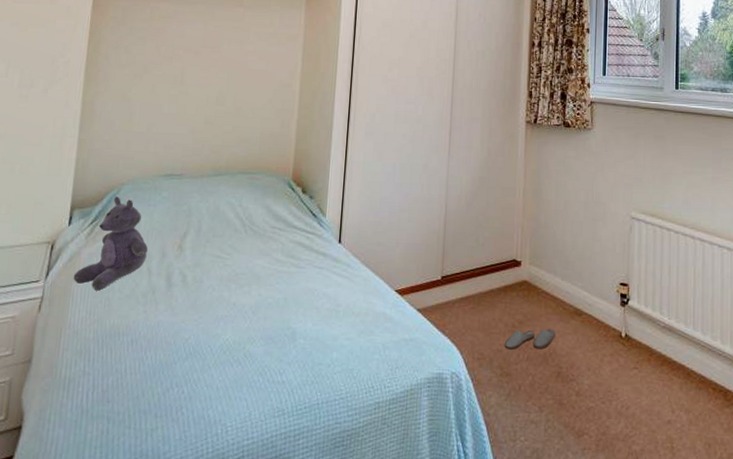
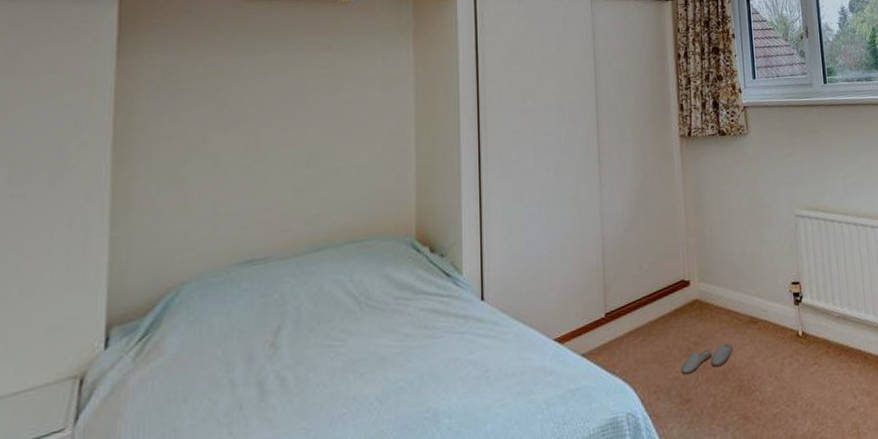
stuffed animal: present [73,196,148,291] -> none [118,299,227,424]

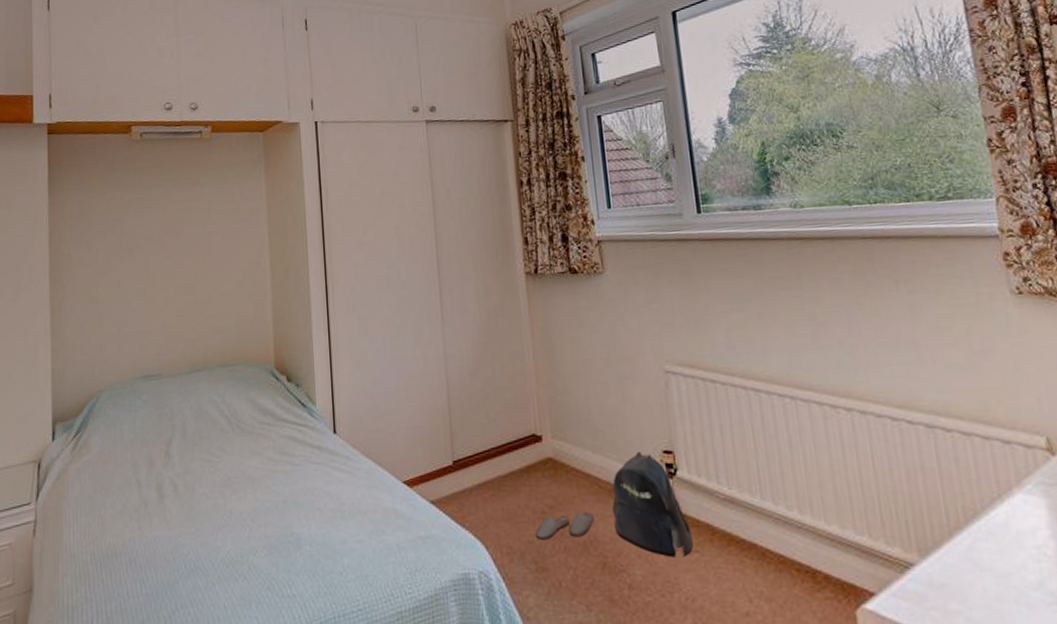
backpack: none [749,285,813,373] -> present [612,451,694,558]

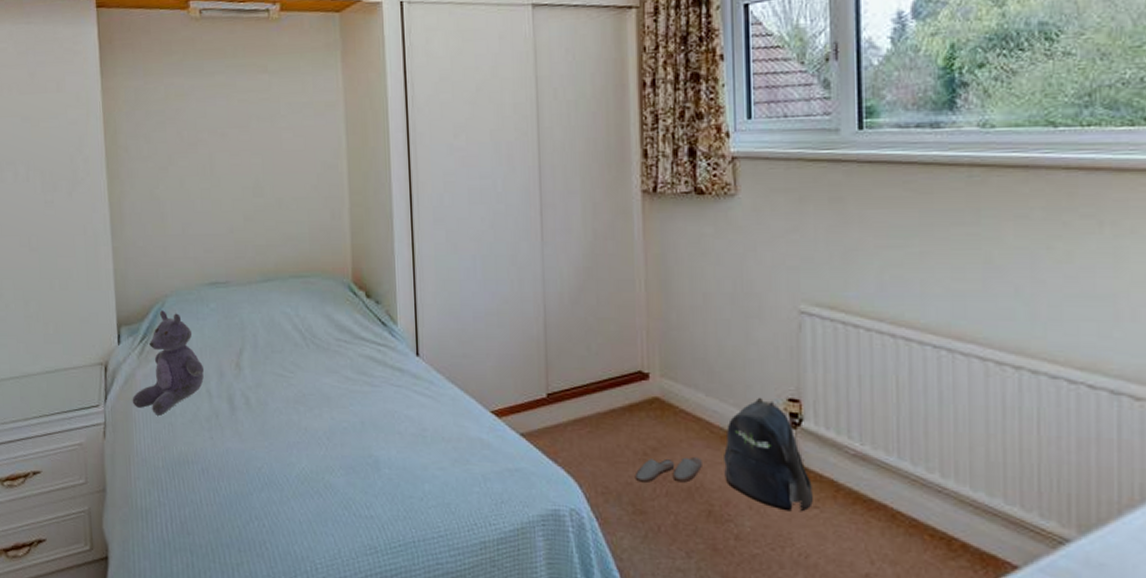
stuffed animal: none [63,405,134,509] -> present [132,310,204,415]

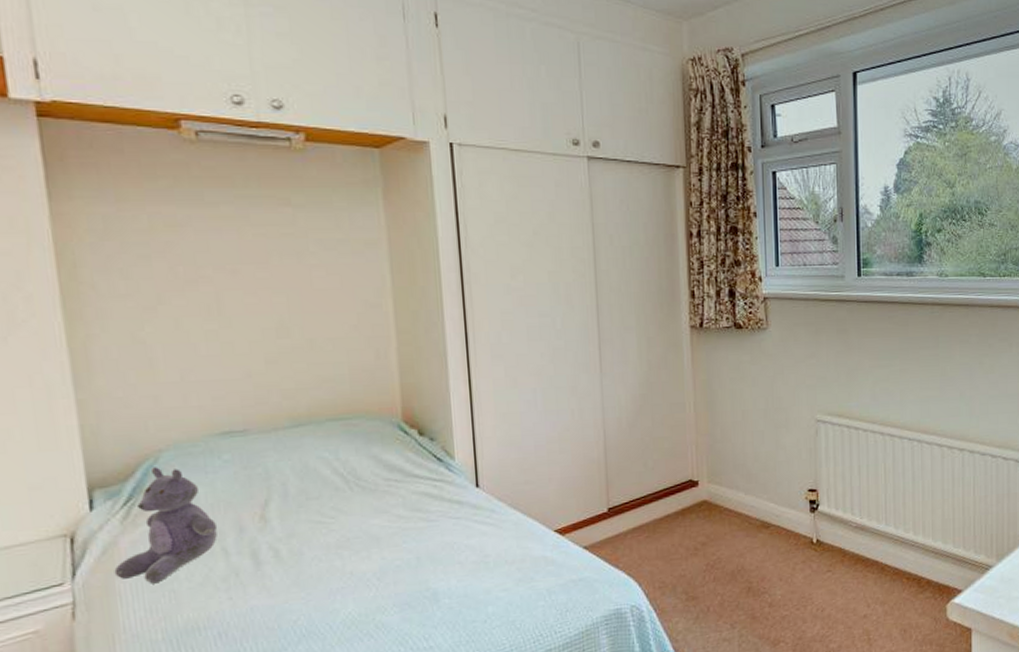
slippers: present [634,457,702,484] -> none [687,546,743,574]
backpack: present [724,397,813,512] -> none [760,490,827,578]

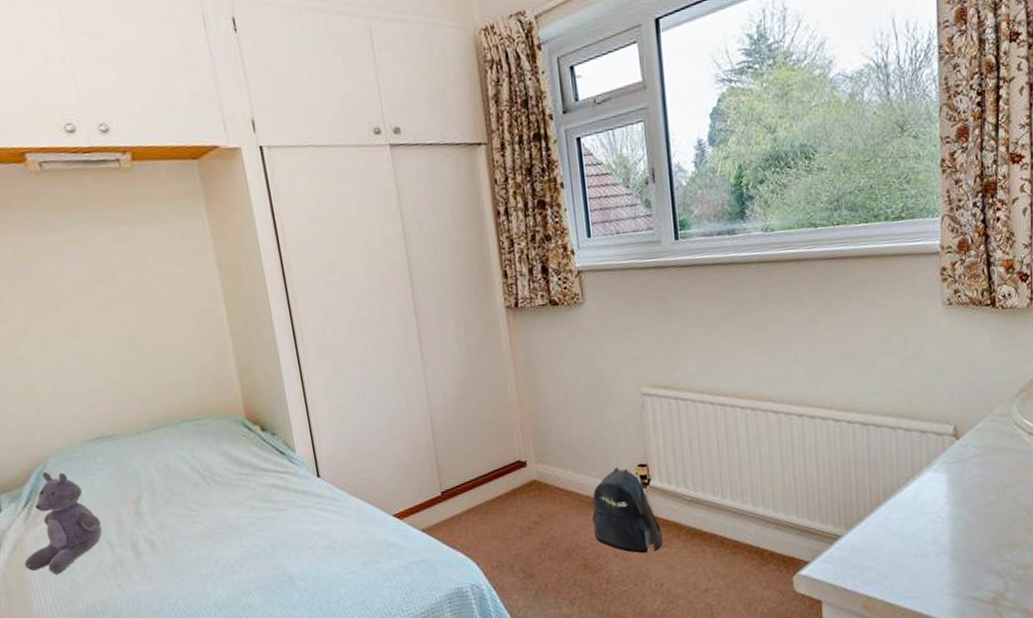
backpack: none [760,490,827,578] -> present [592,467,663,554]

